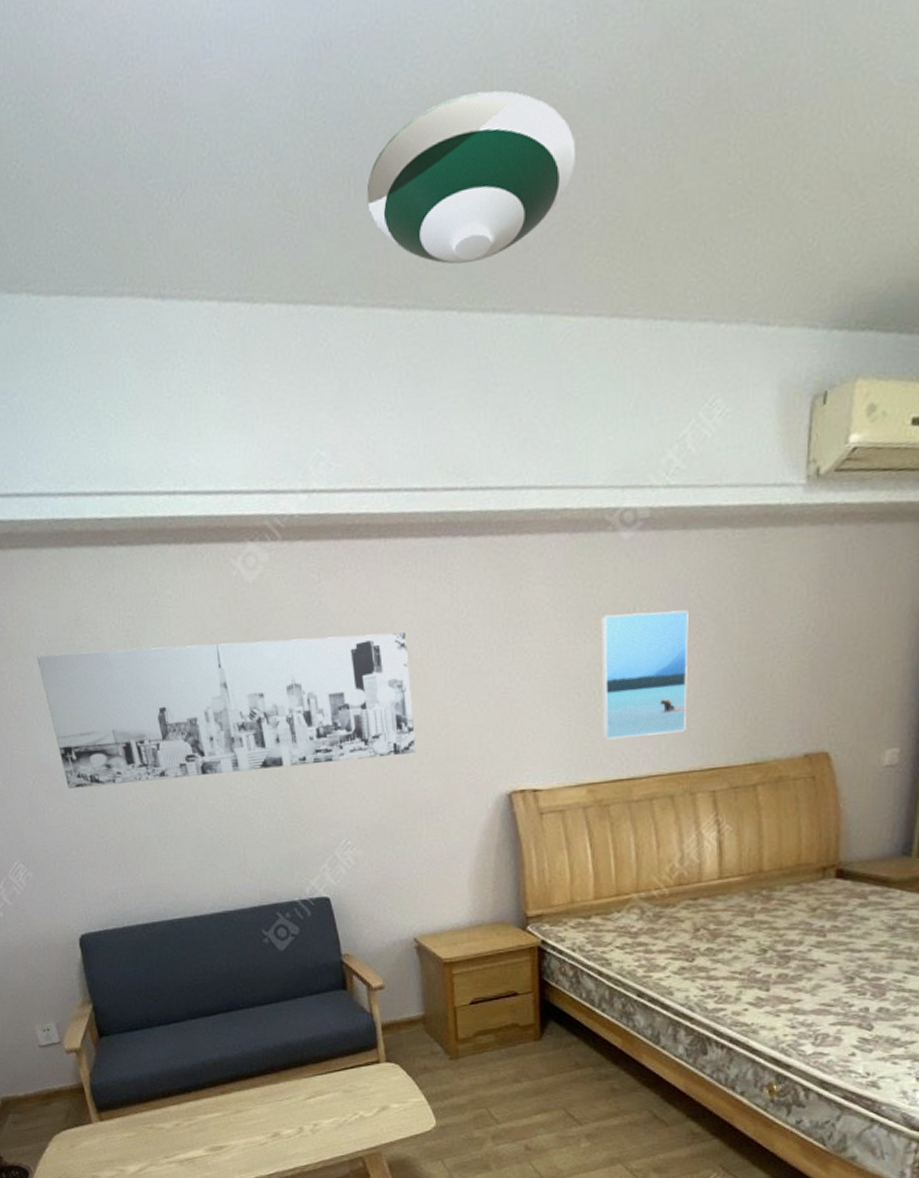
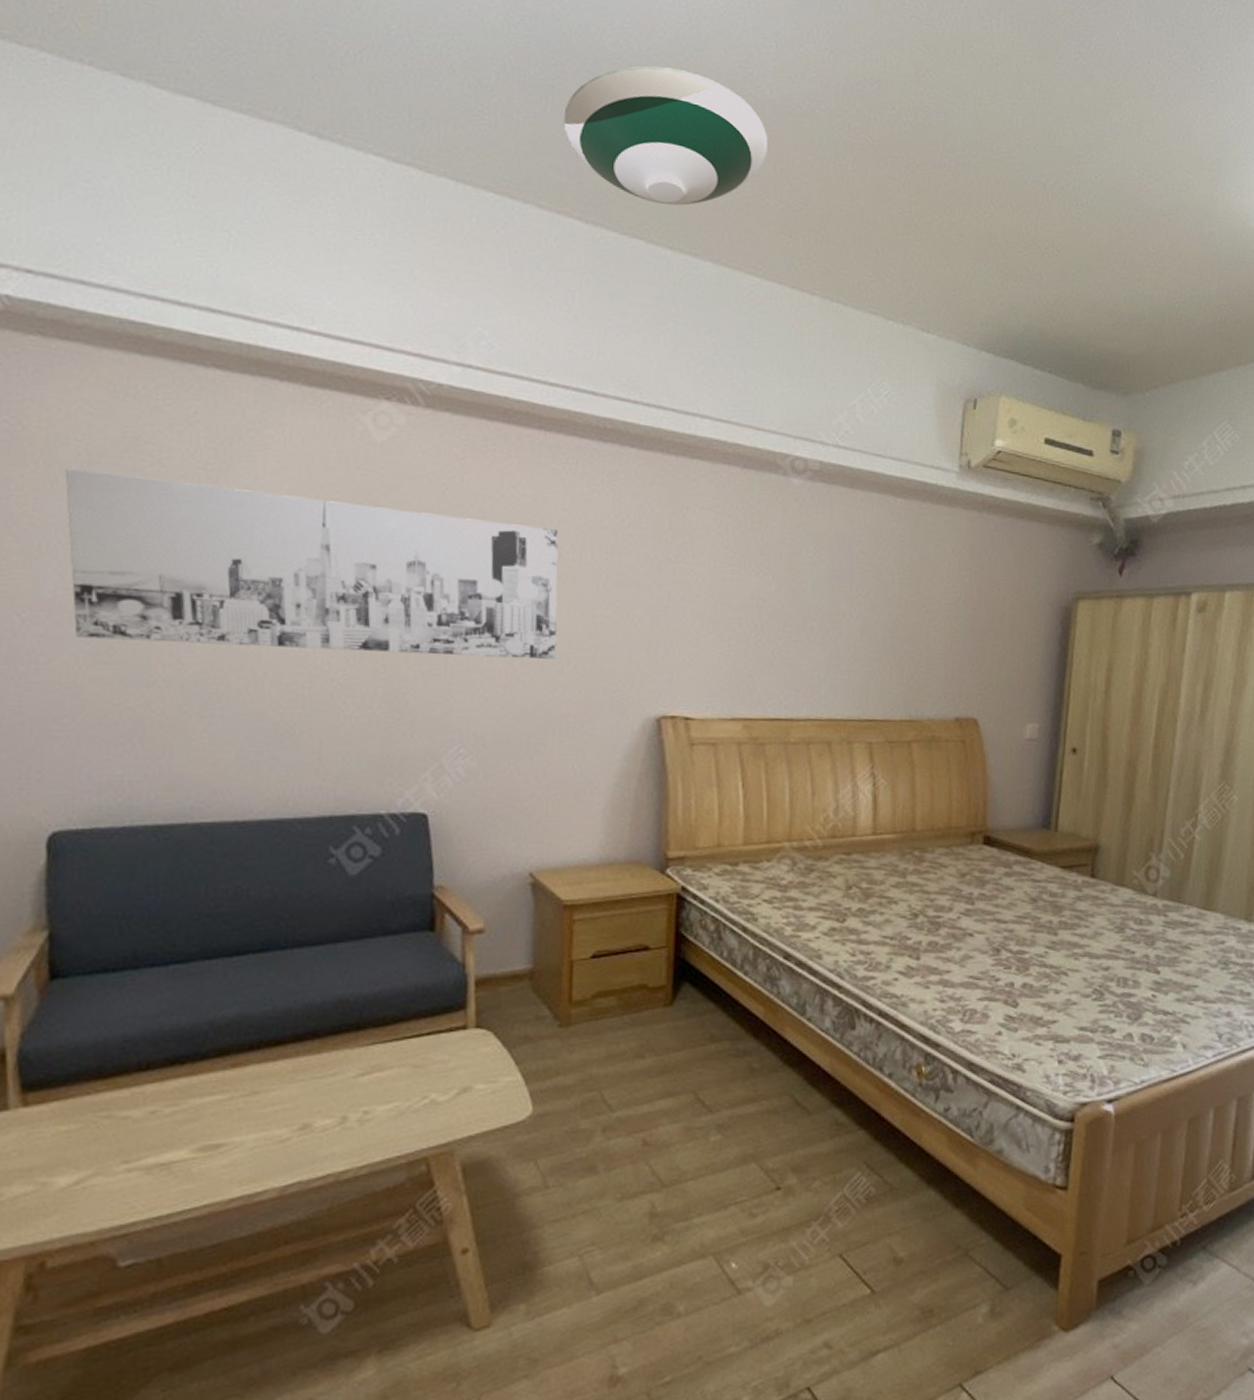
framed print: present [601,610,689,740] -> none [762,552,852,680]

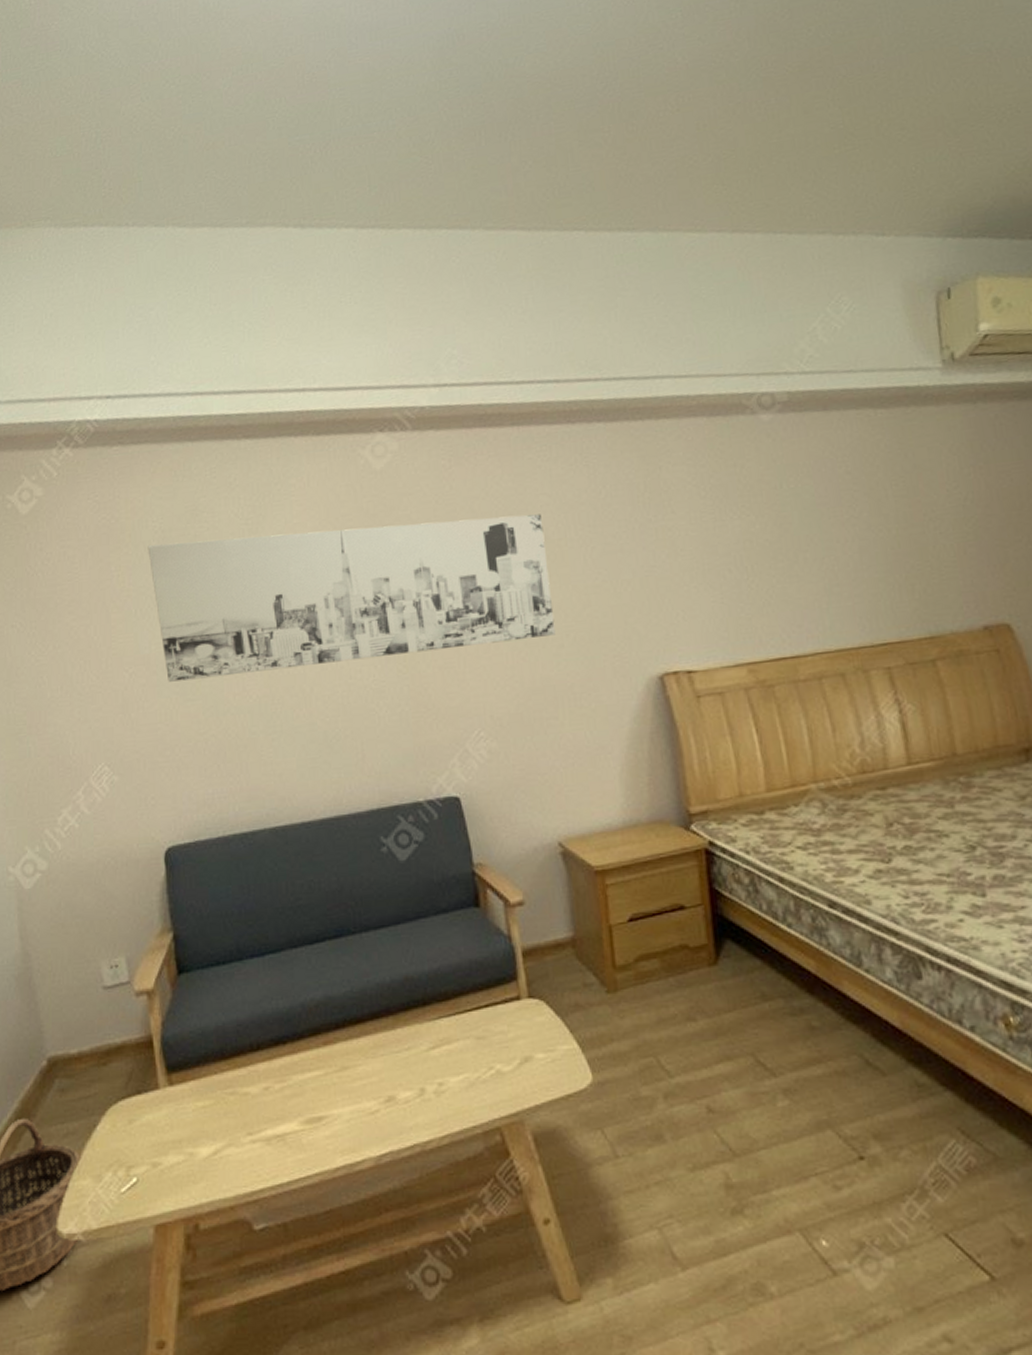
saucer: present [563,65,768,206] -> none [496,65,688,195]

